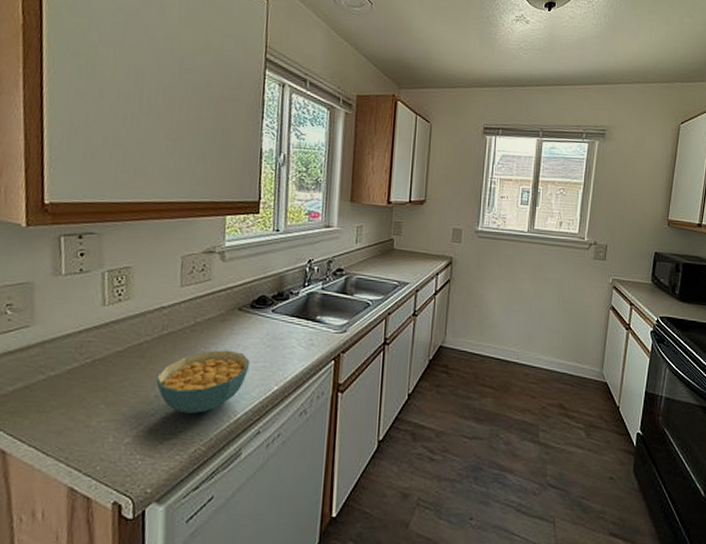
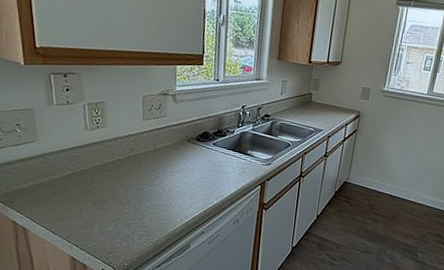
cereal bowl: present [156,350,251,413] -> none [127,170,197,215]

